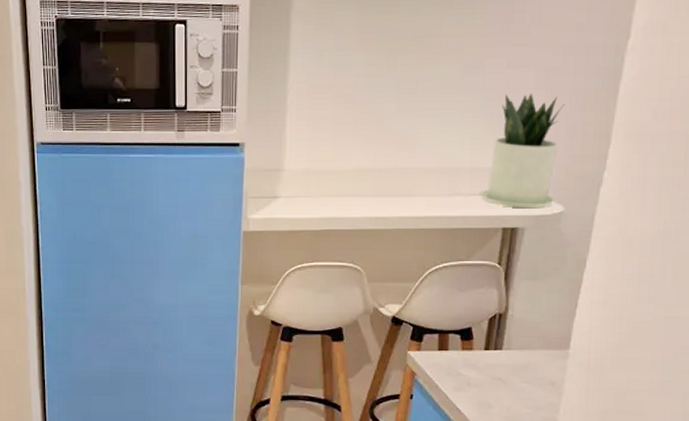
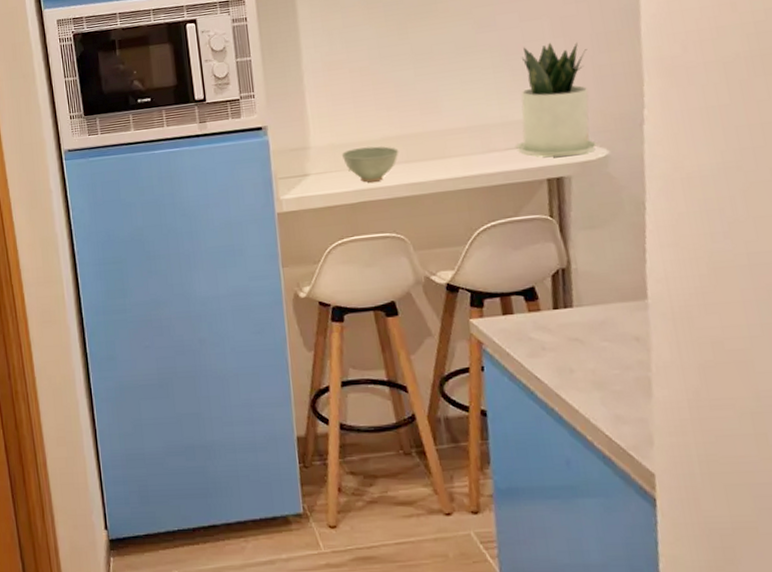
bowl: none [313,176,369,212] -> present [341,146,399,183]

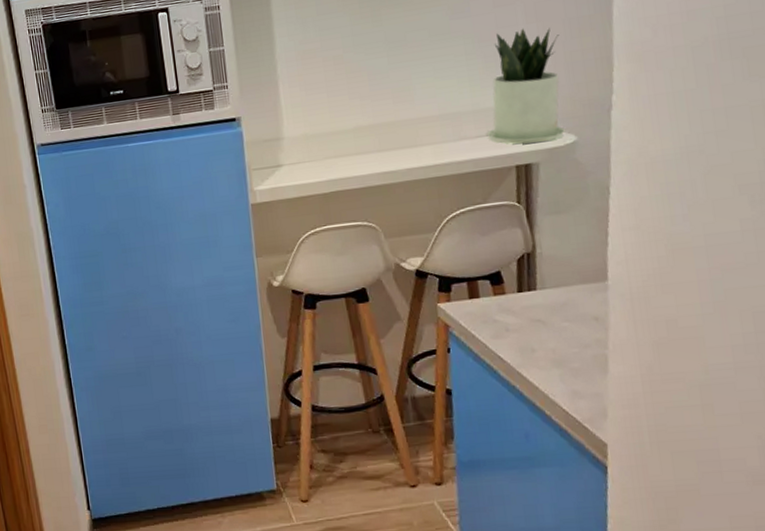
bowl: present [341,146,399,183] -> none [314,136,372,172]

